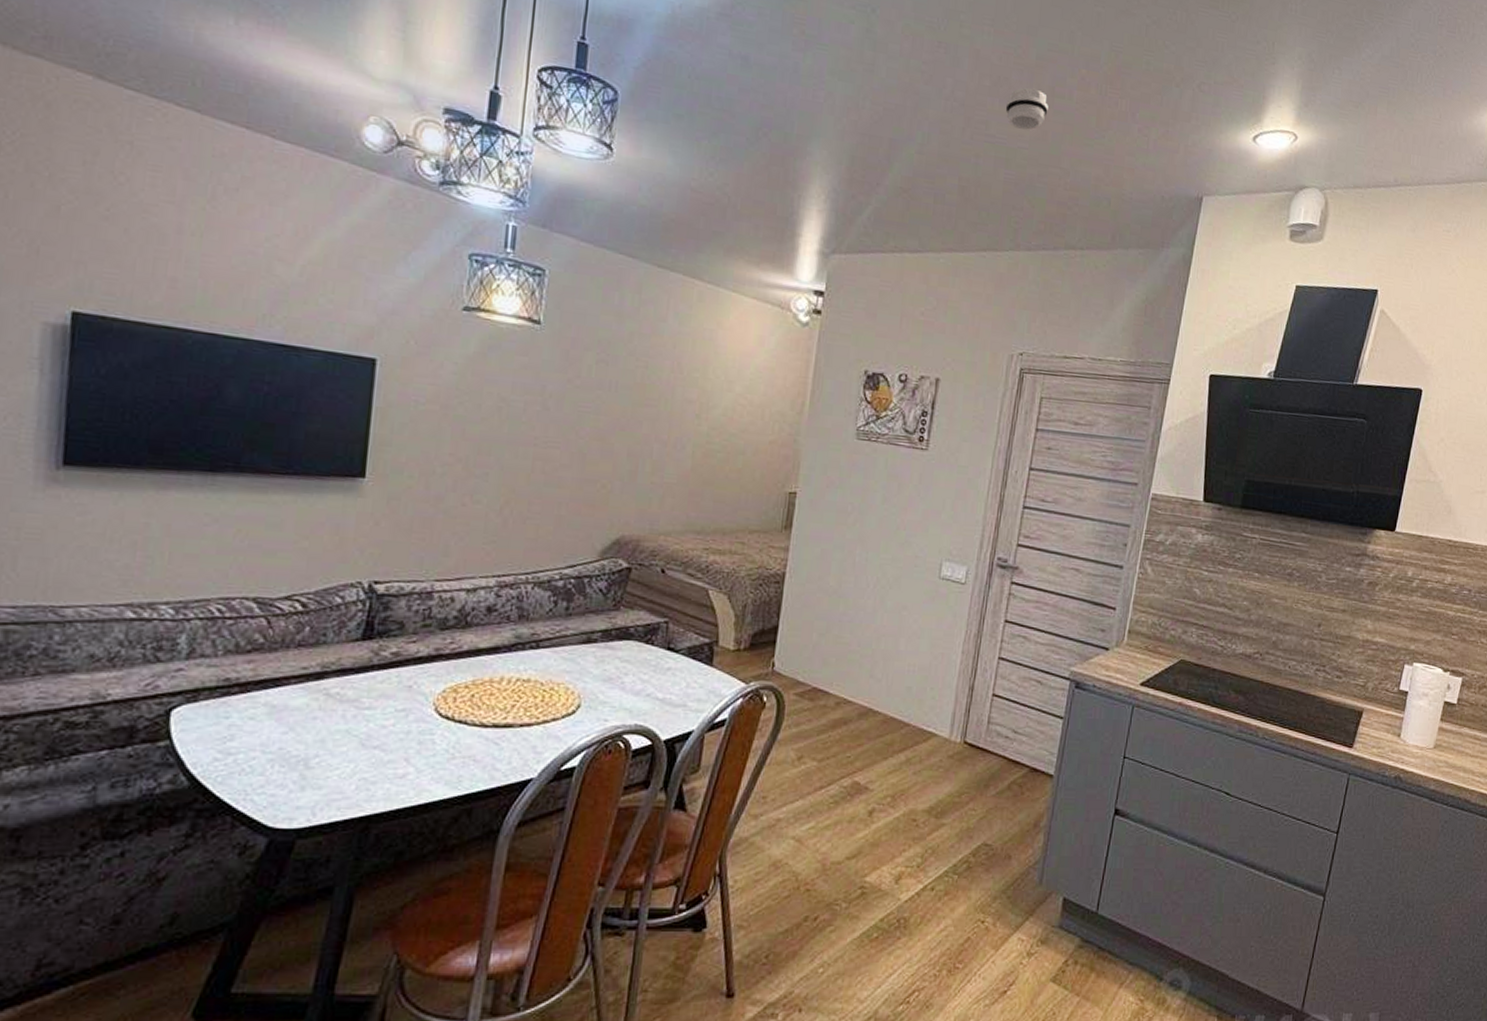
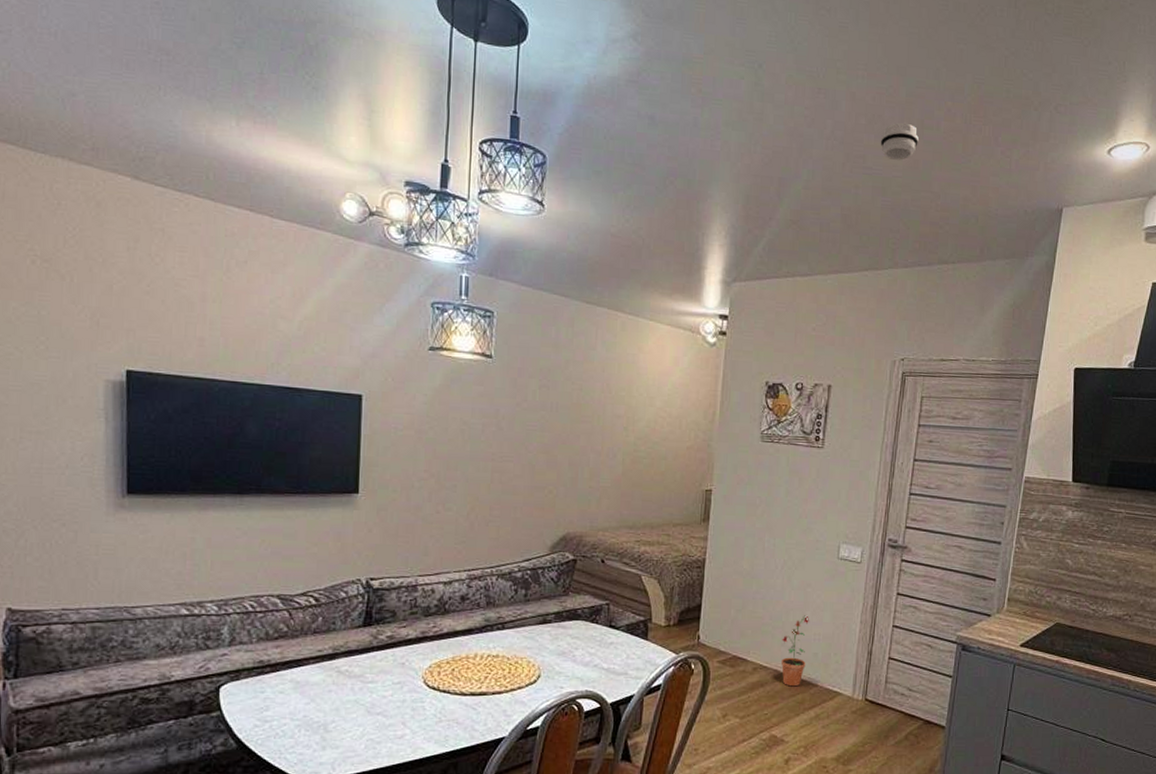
potted plant: none [869,642,904,726] -> present [781,615,810,687]

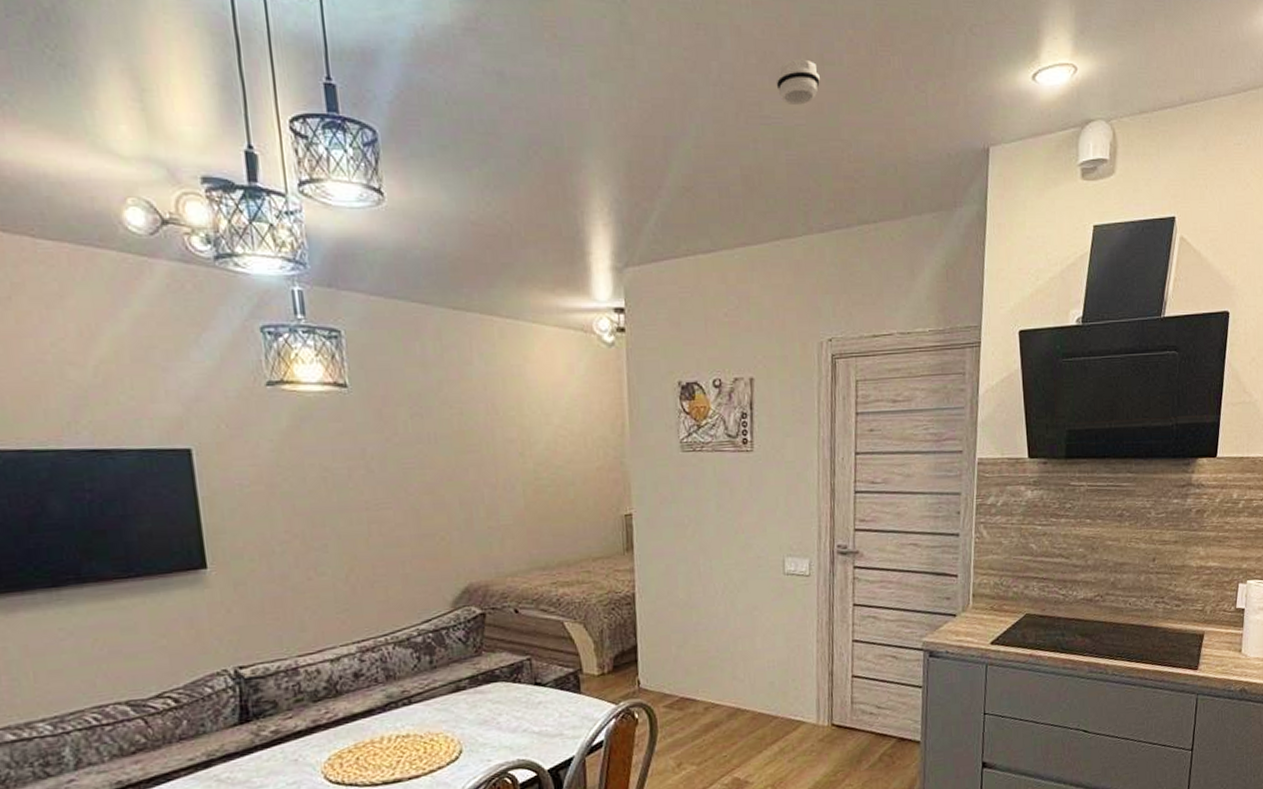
potted plant: present [781,615,810,687] -> none [732,642,762,723]

